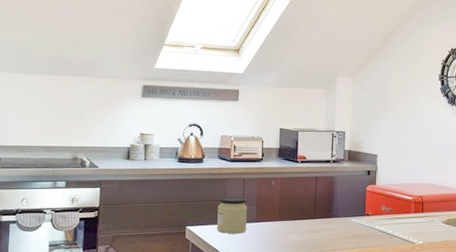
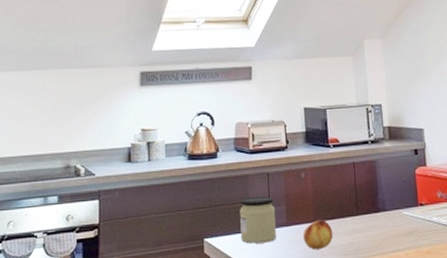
fruit: none [268,220,293,243] -> present [303,220,333,250]

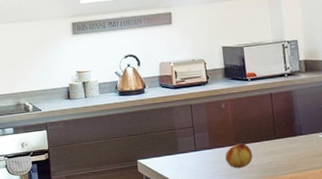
jar: present [240,196,276,244] -> none [167,124,201,164]

